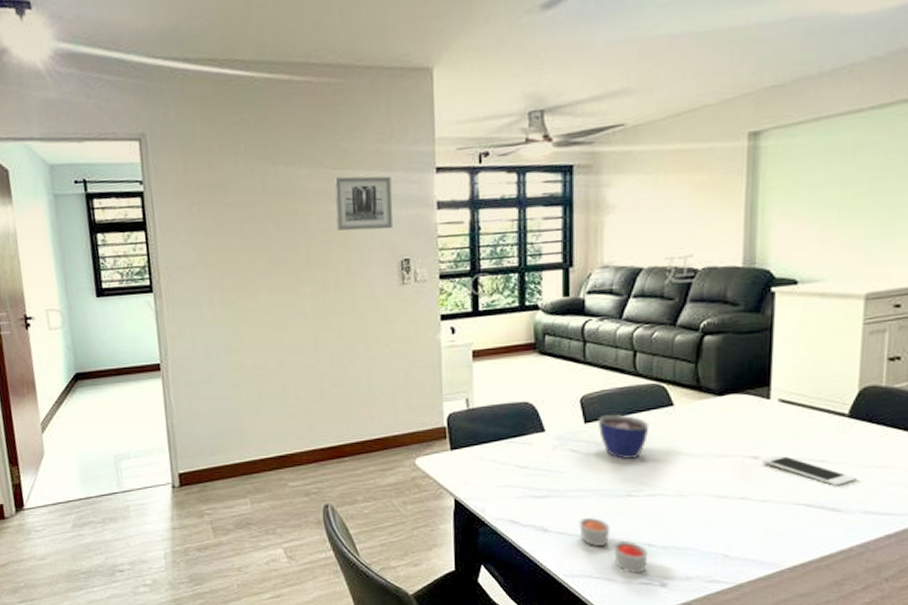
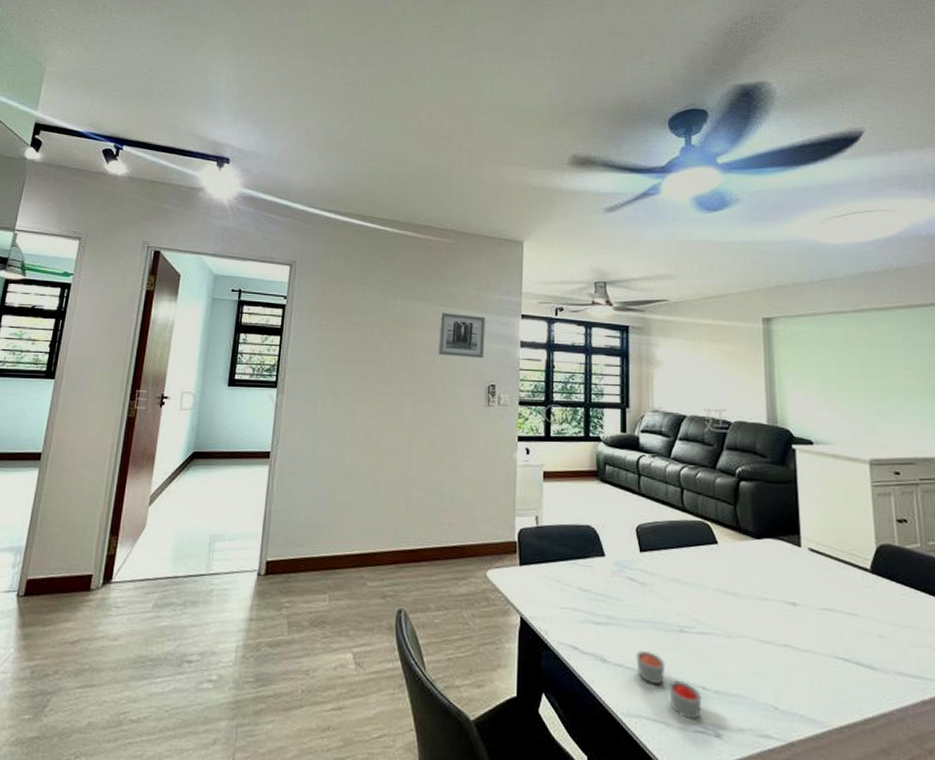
cup: present [599,414,650,459] -> none [653,545,698,593]
cell phone: present [761,455,856,486] -> none [799,603,886,642]

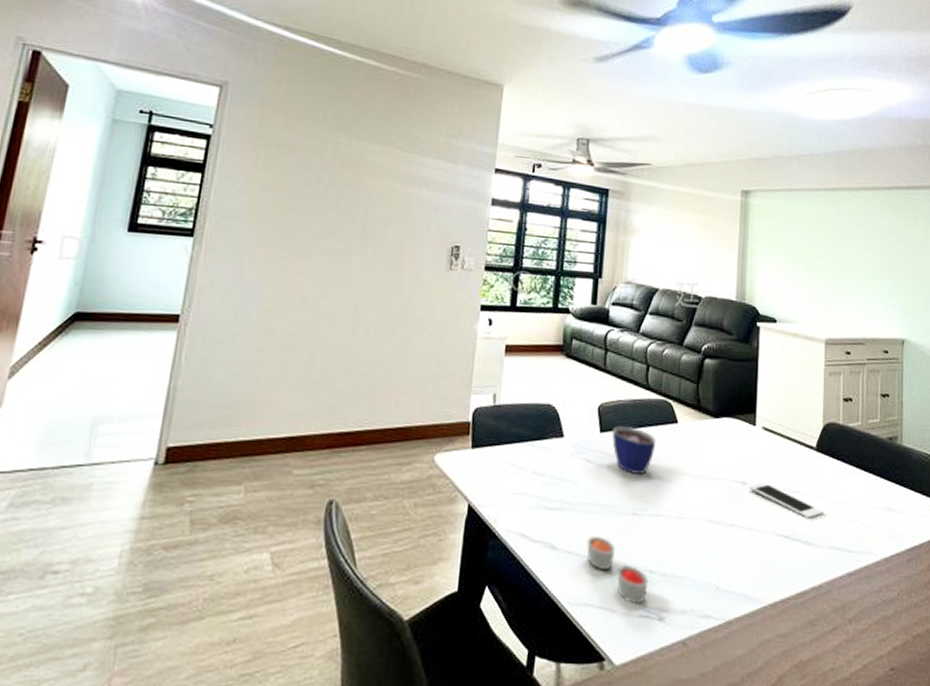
wall art: present [438,313,485,359] -> none [397,159,454,216]
cup: none [653,545,698,593] -> present [612,425,657,474]
cell phone: none [799,603,886,642] -> present [748,482,823,518]

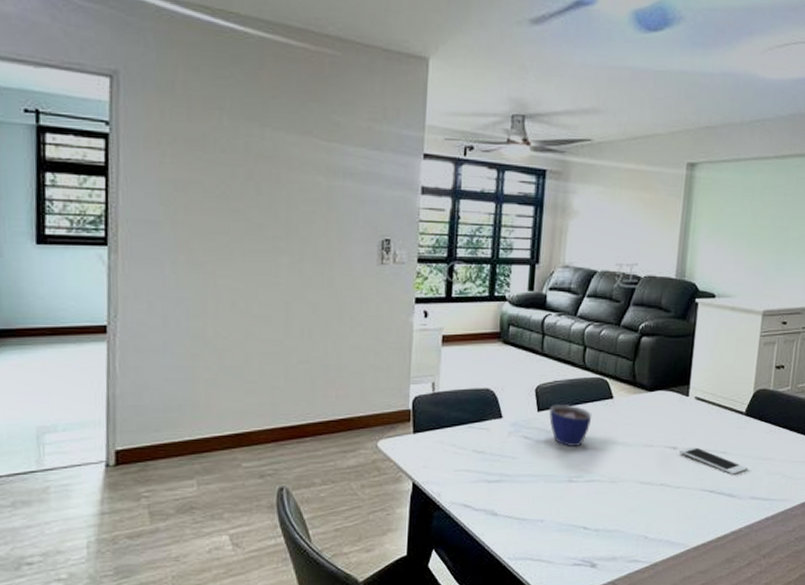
candle: present [586,535,649,603] -> none [525,501,583,555]

